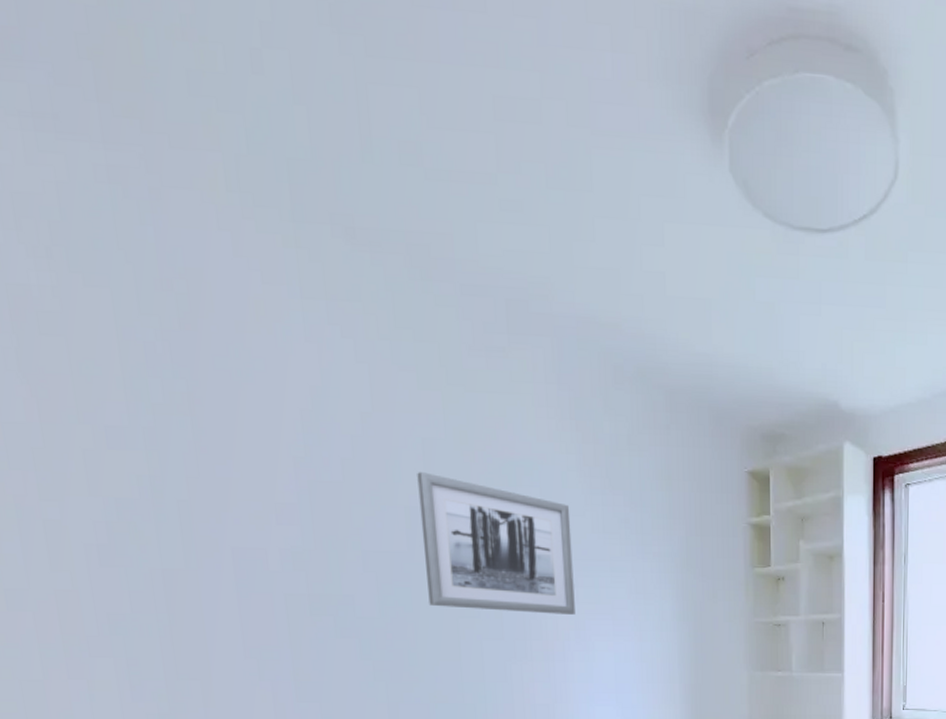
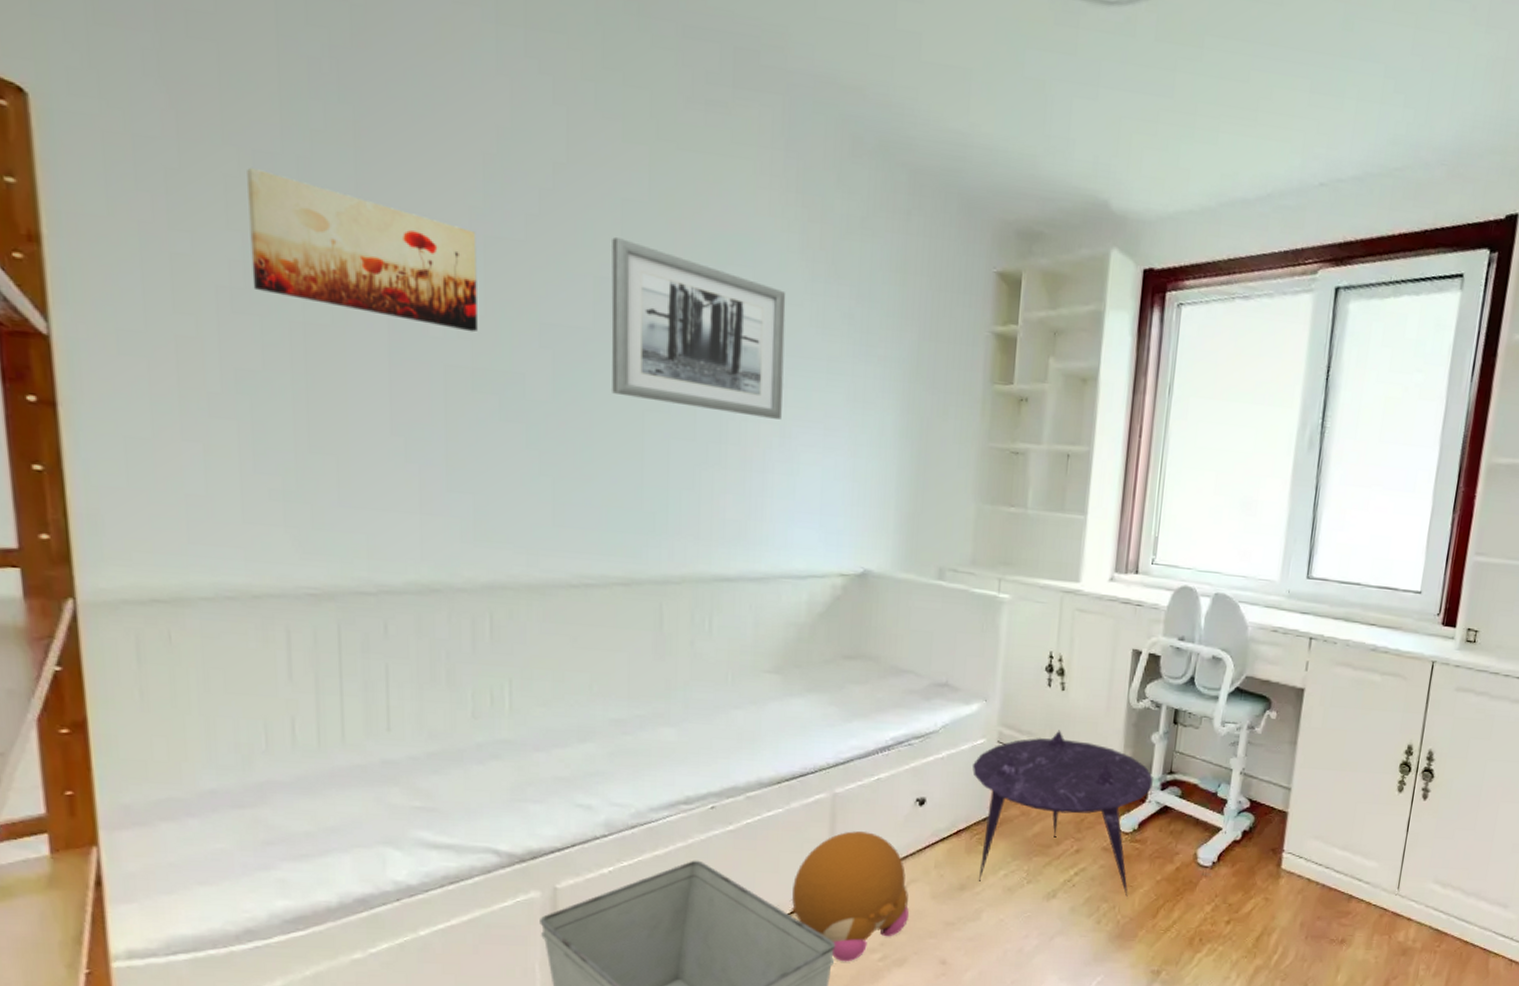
wall art: none [101,440,310,564] -> present [247,167,477,333]

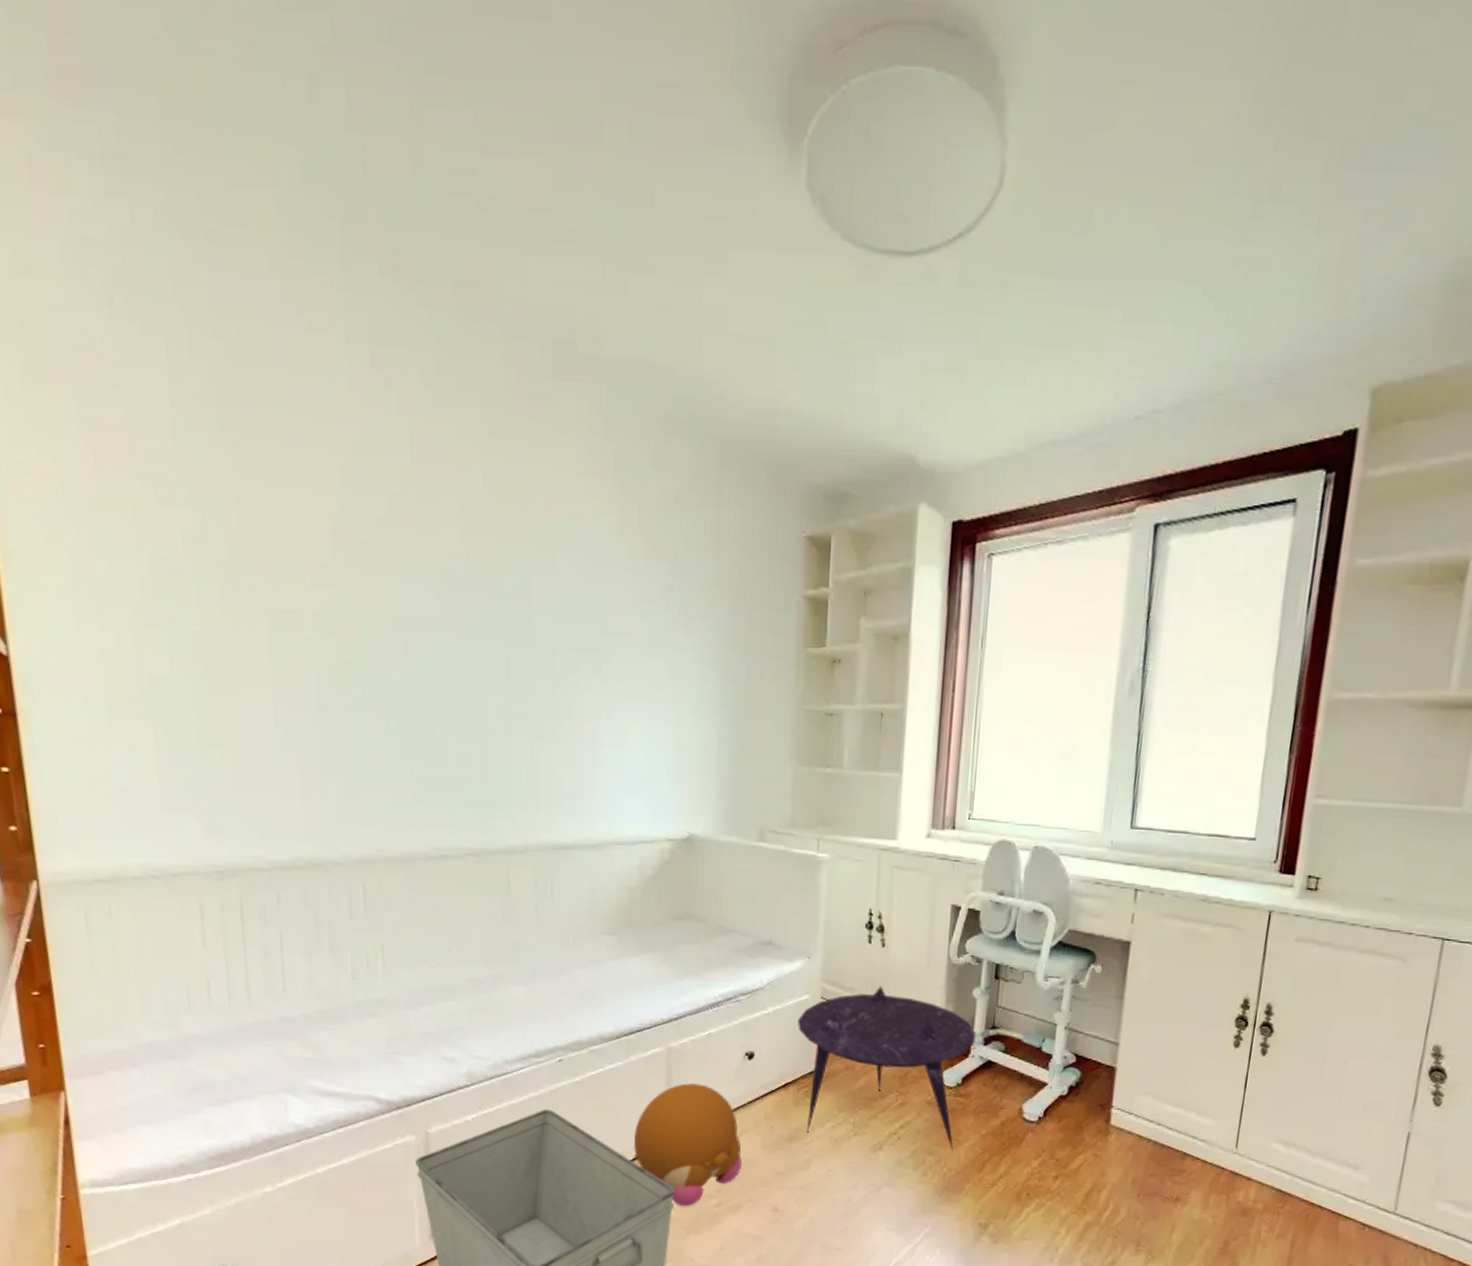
wall art: present [247,167,477,333] -> none [151,496,342,630]
wall art: present [611,237,786,419] -> none [453,533,609,694]

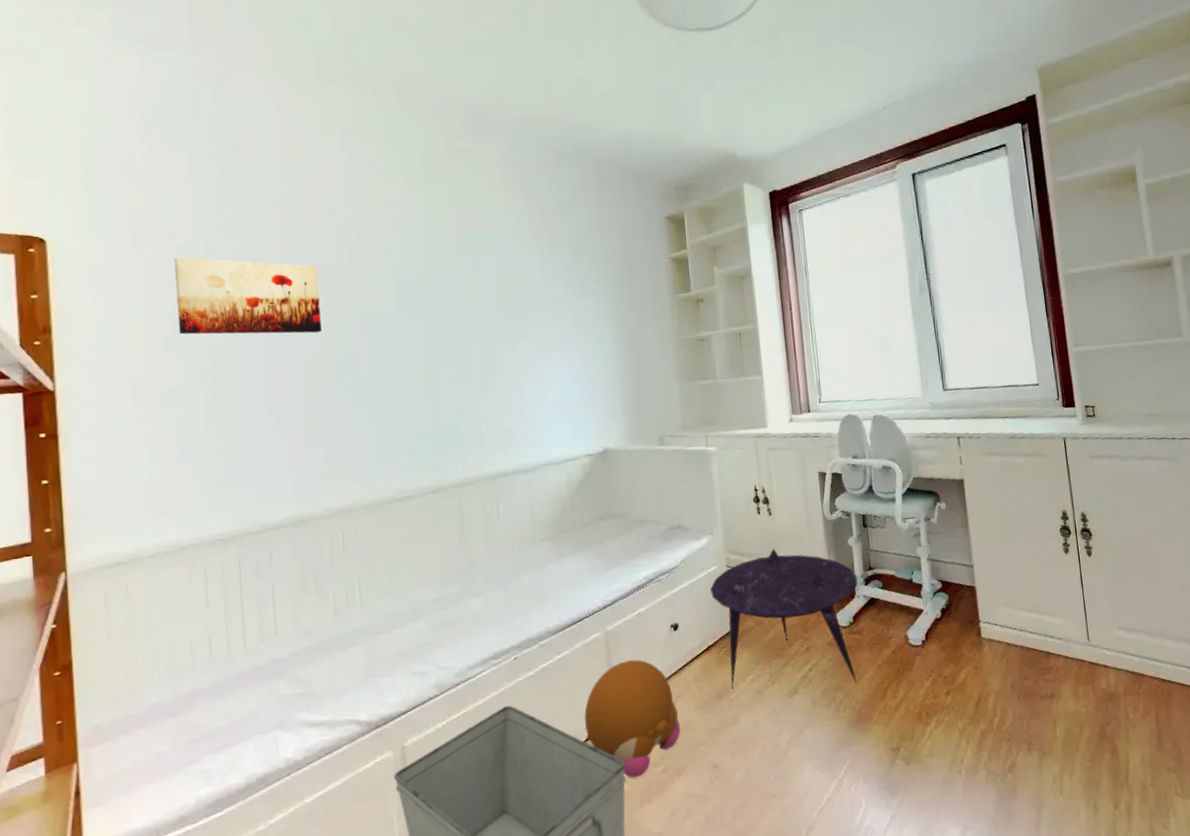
wall art: none [151,496,342,630] -> present [174,256,322,335]

